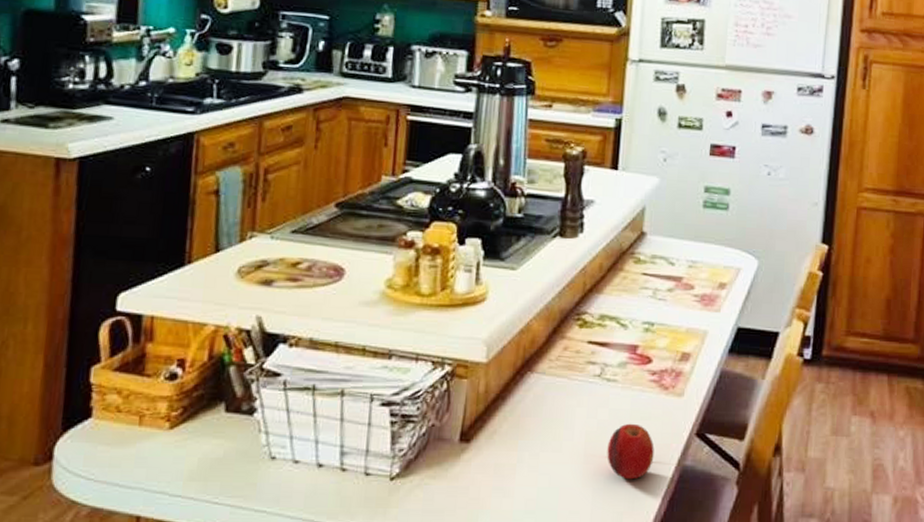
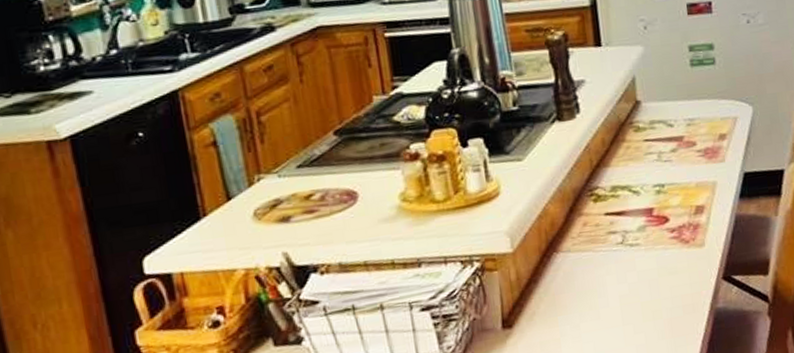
fruit: present [607,423,654,480] -> none [642,279,688,332]

